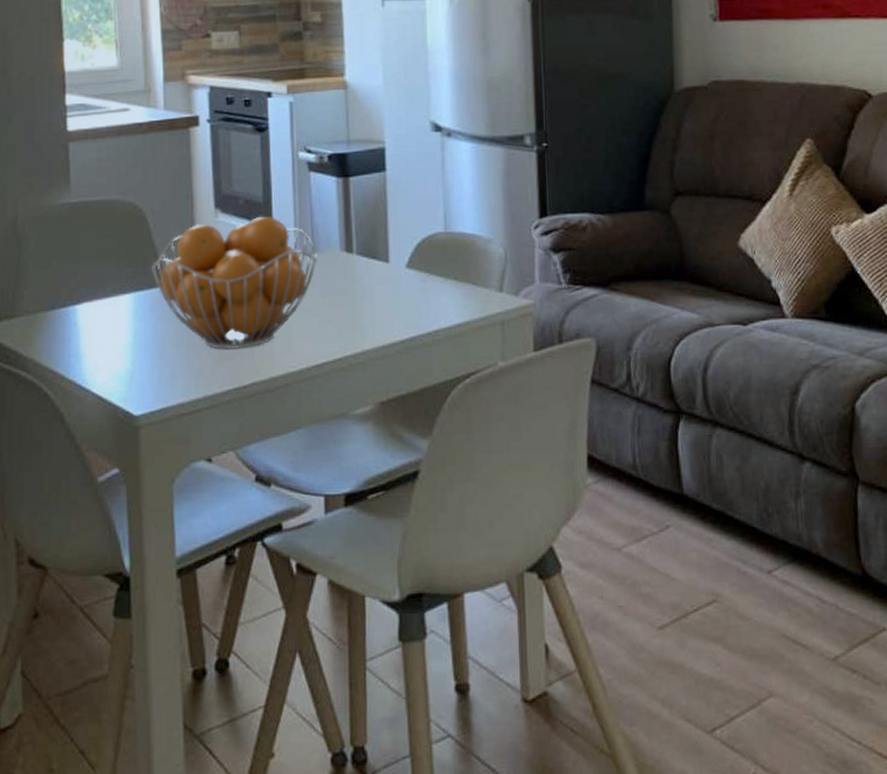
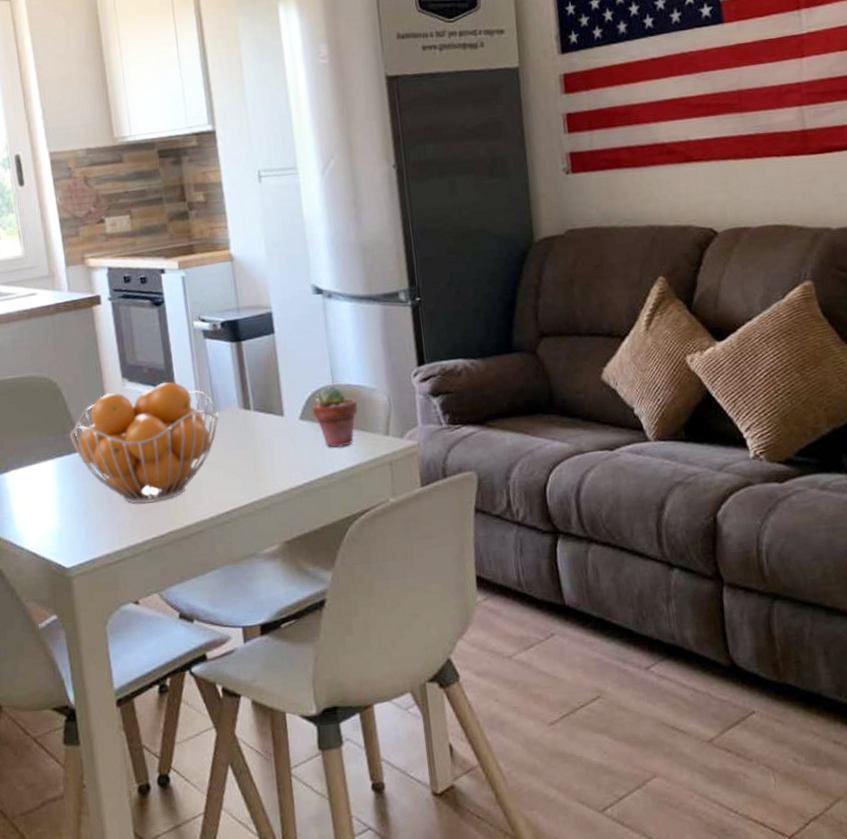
potted succulent: none [420,234,470,302] -> present [312,386,357,448]

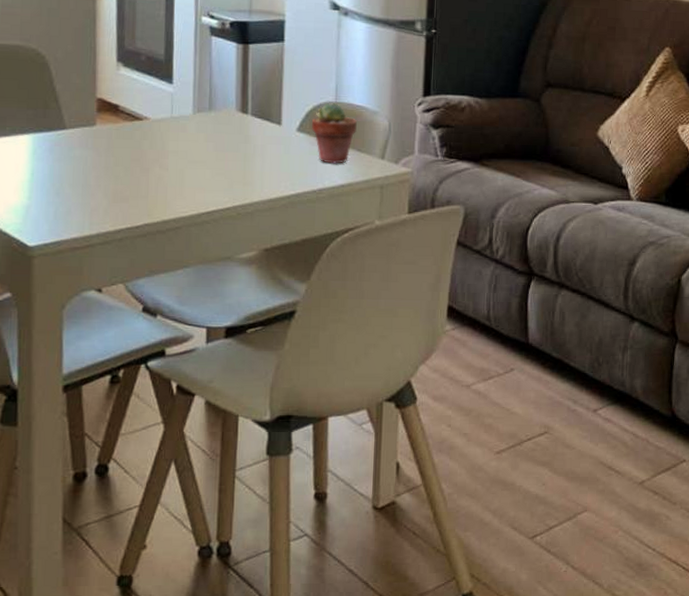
fruit basket: present [70,381,219,505] -> none [52,72,214,193]

